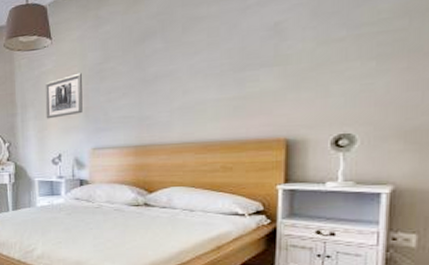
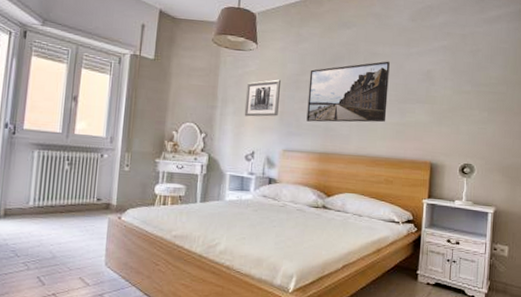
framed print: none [115,23,218,114] -> present [306,61,390,123]

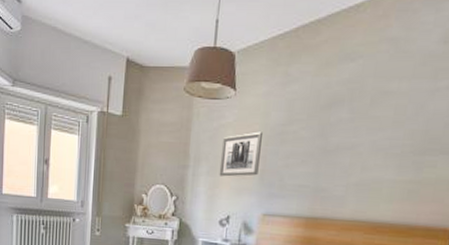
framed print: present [306,61,390,123] -> none [292,101,407,182]

